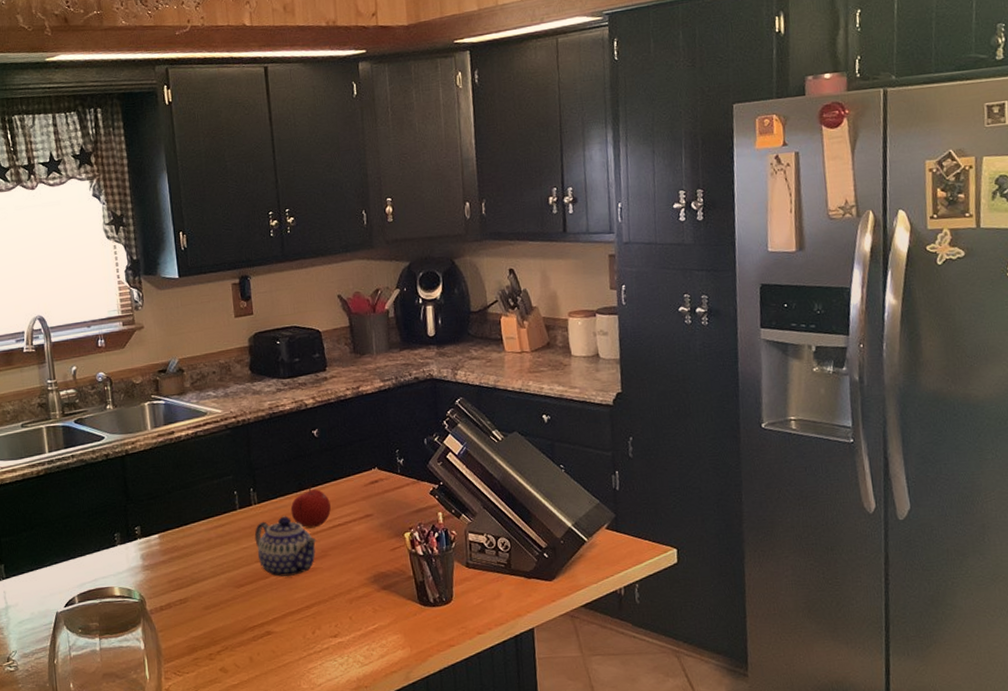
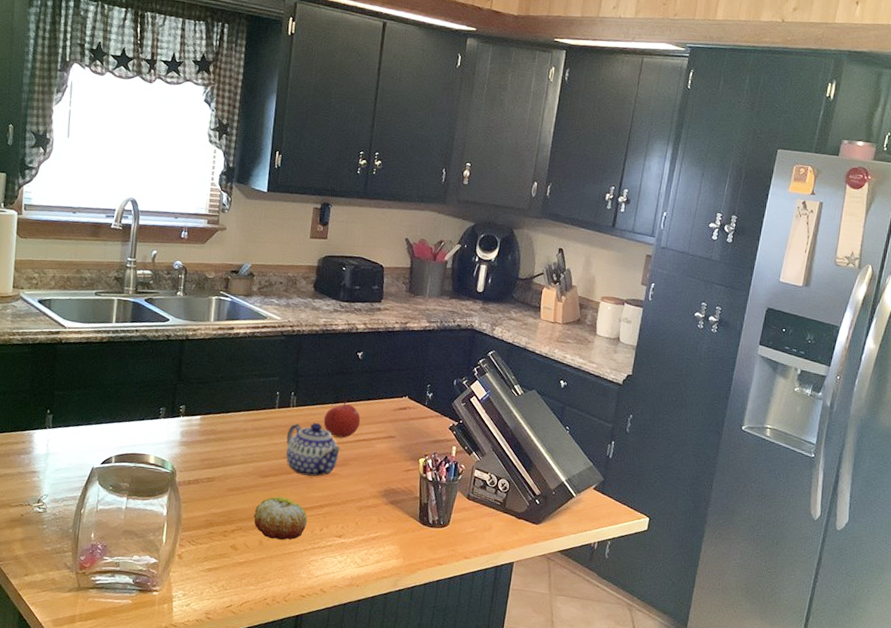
fruit: none [237,604,297,653] -> present [253,496,307,540]

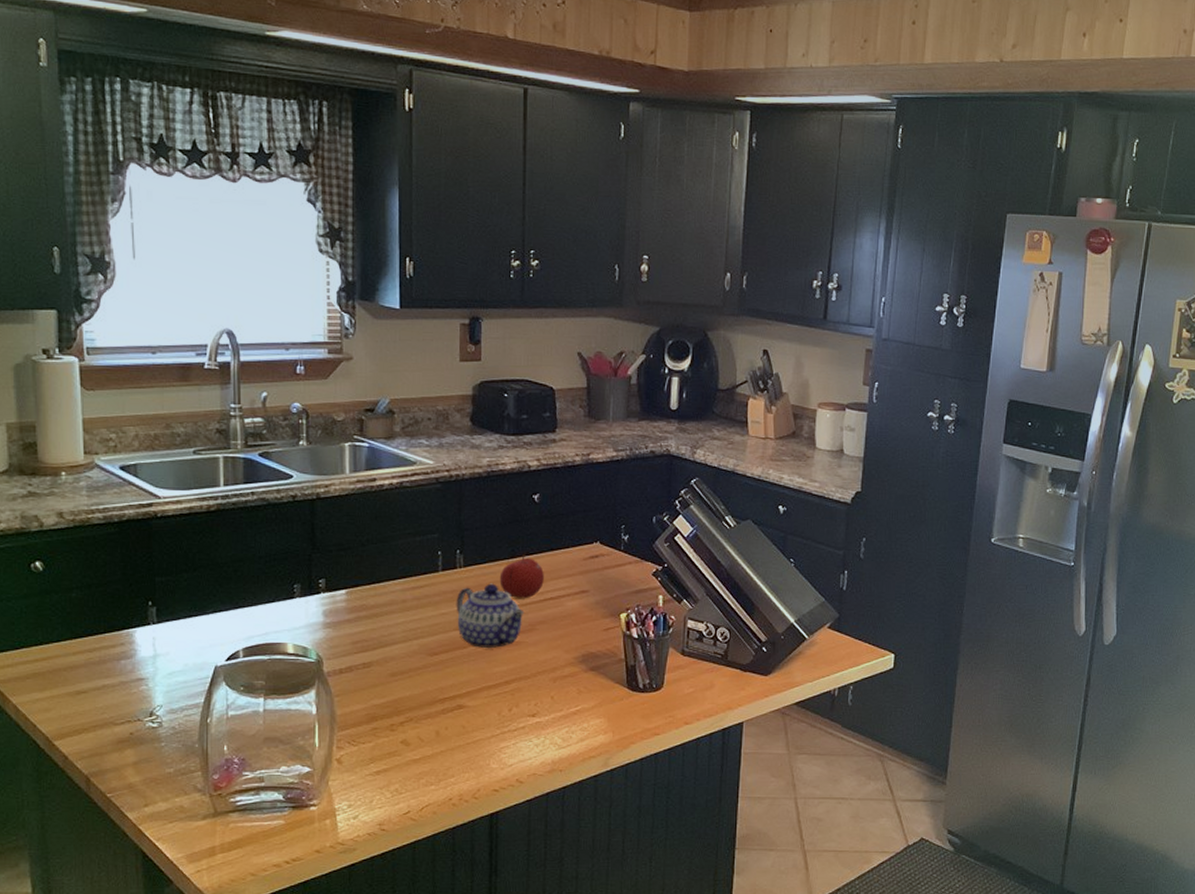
fruit: present [253,496,307,540] -> none [425,677,491,728]

